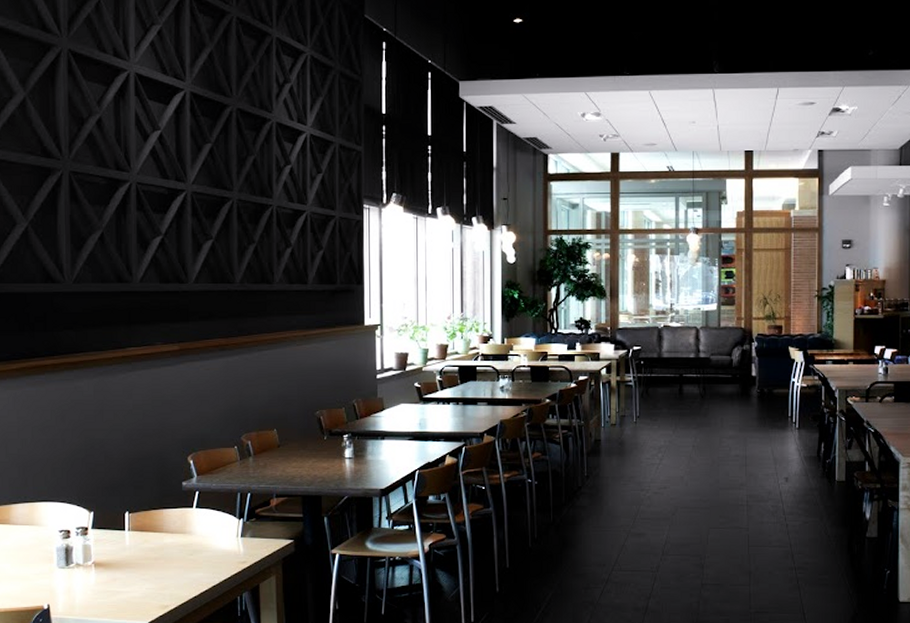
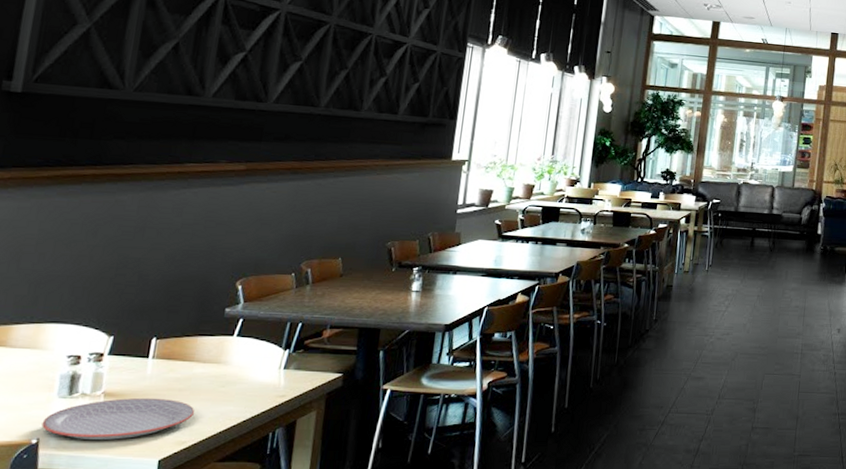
plate: none [49,566,170,606] -> present [42,397,194,441]

